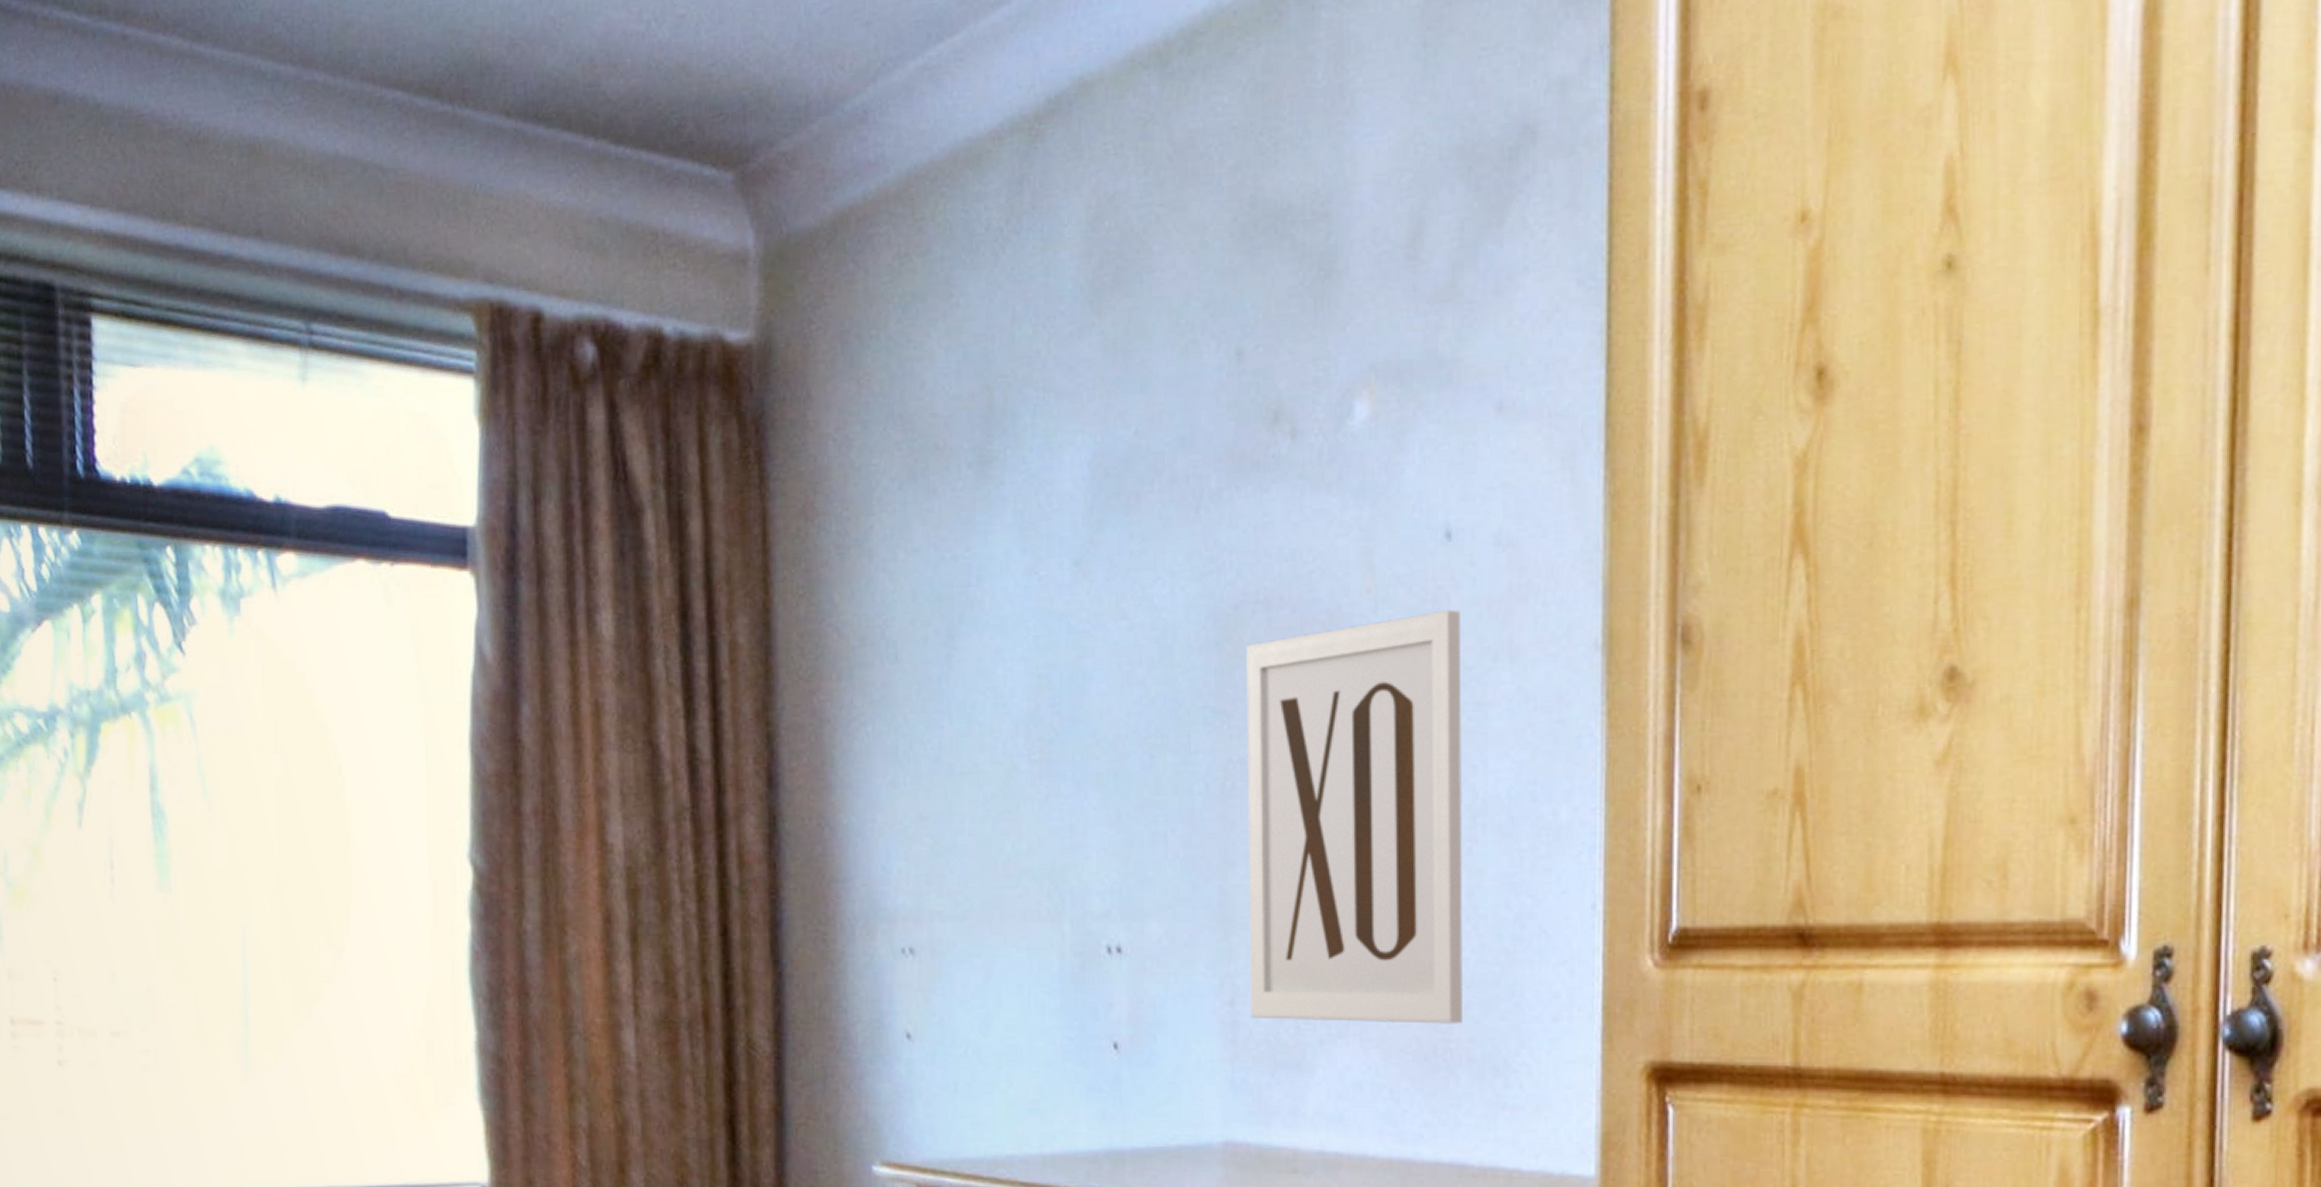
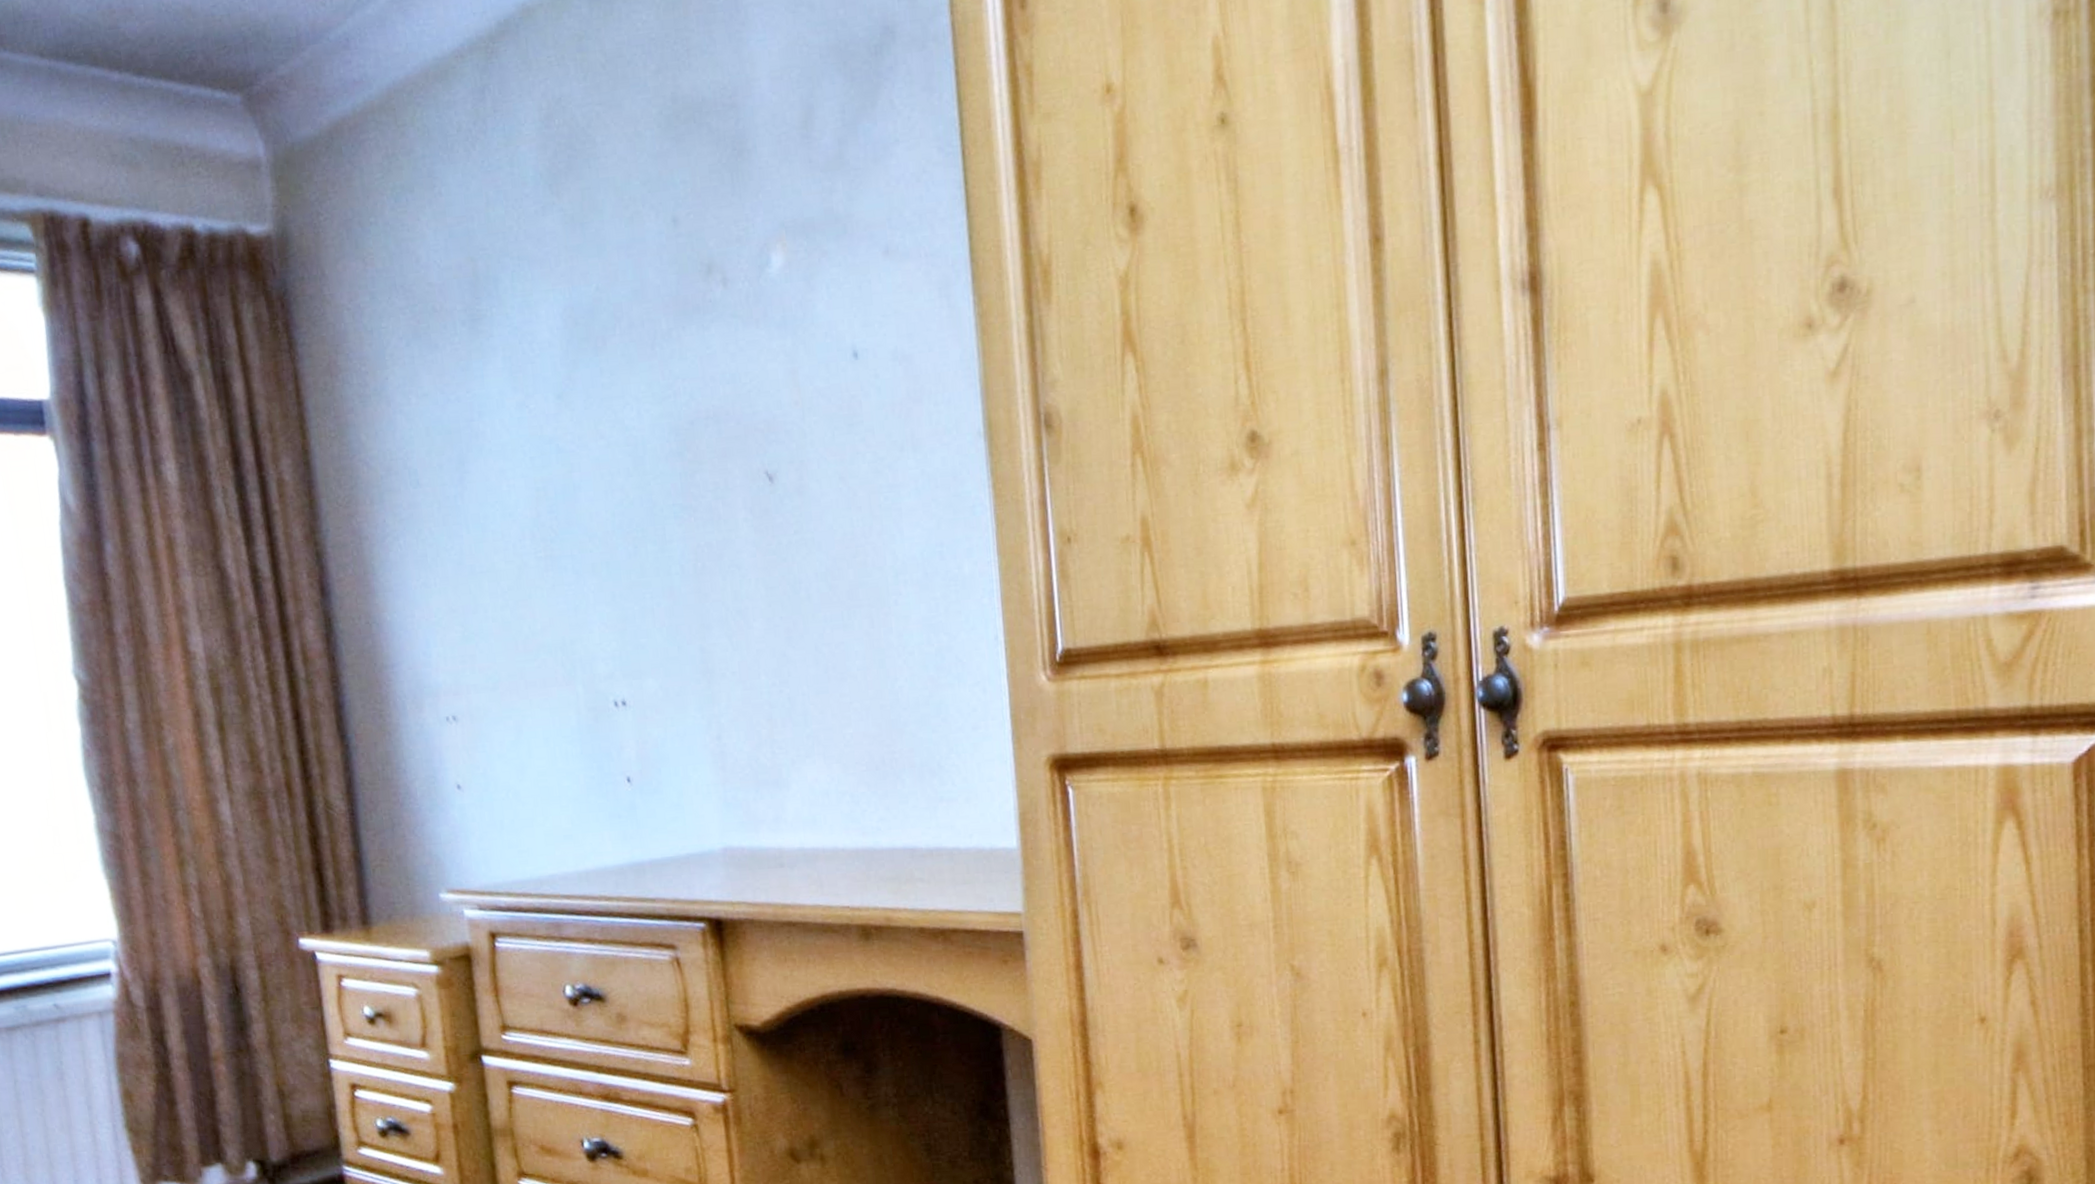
wall art: present [1246,609,1463,1024] -> none [703,413,903,748]

